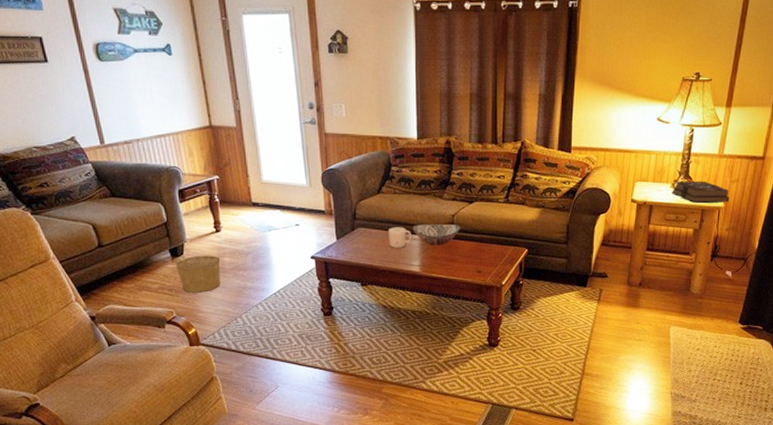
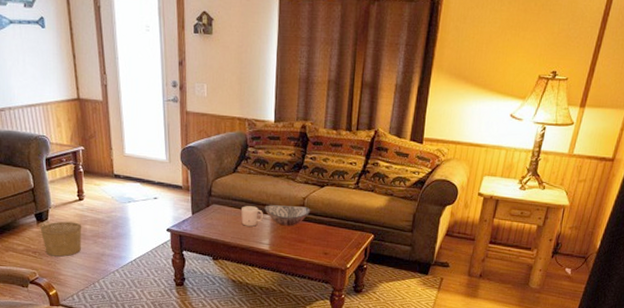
hardback book: present [672,180,730,203] -> none [519,177,576,202]

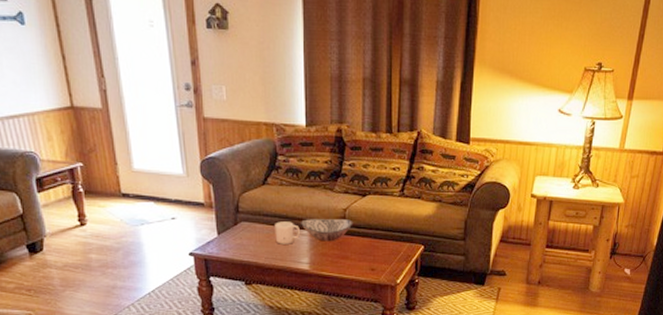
basket: present [40,221,82,257] -> none [33,251,87,293]

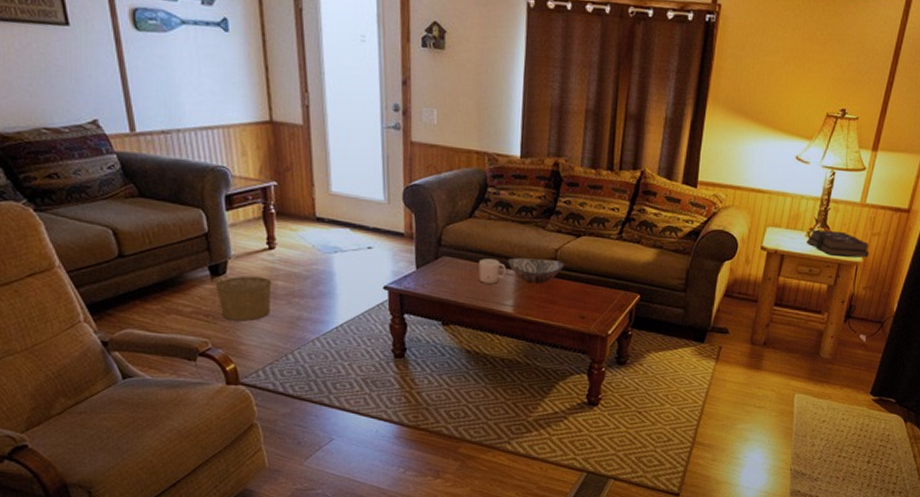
basket: none [33,251,87,293] -> present [215,275,272,321]
hardback book: none [572,175,630,199] -> present [806,229,869,258]

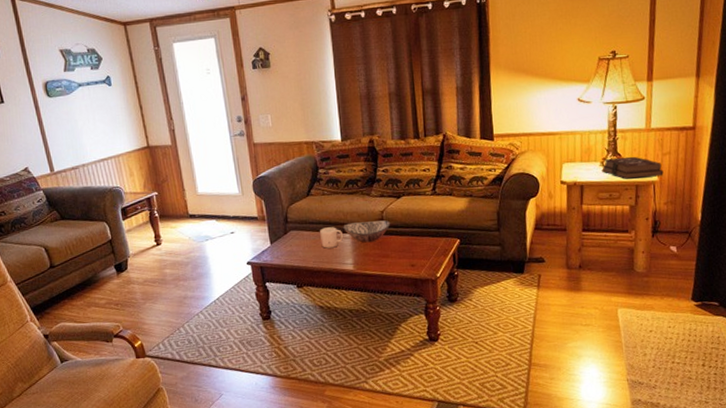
basket: present [215,275,272,321] -> none [120,268,163,306]

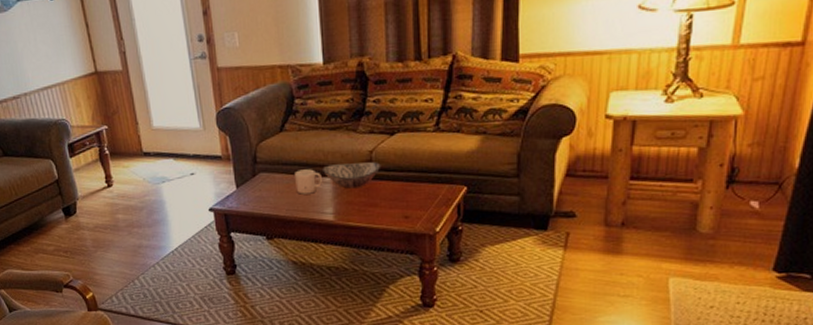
hardback book: present [601,156,664,179] -> none [664,82,752,113]

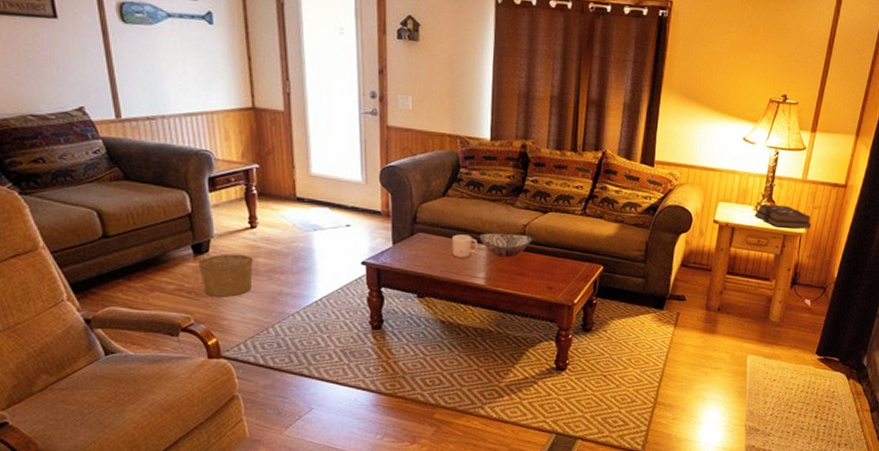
basket: none [68,212,115,254] -> present [198,253,254,297]
hardback book: none [664,82,752,113] -> present [754,203,811,229]

